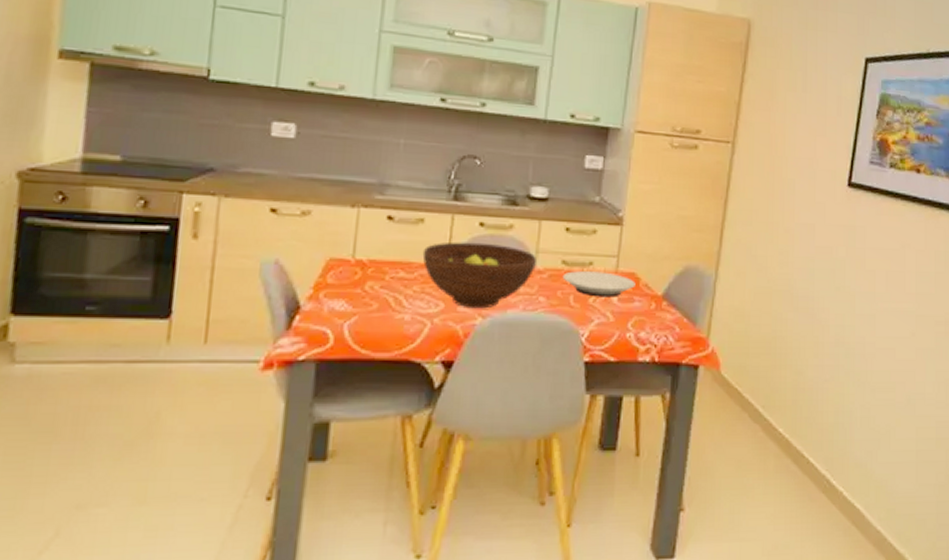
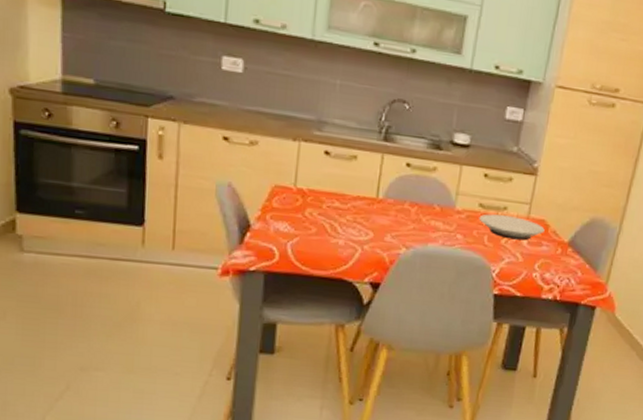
fruit bowl: present [422,242,536,309] -> none [355,179,456,241]

